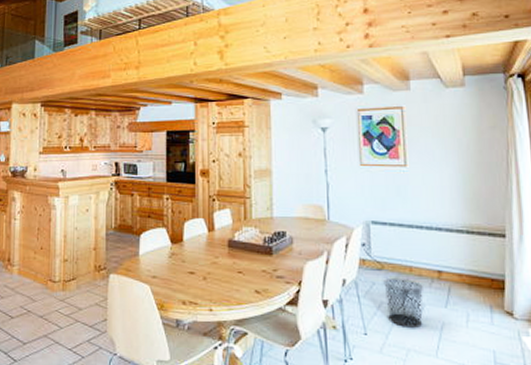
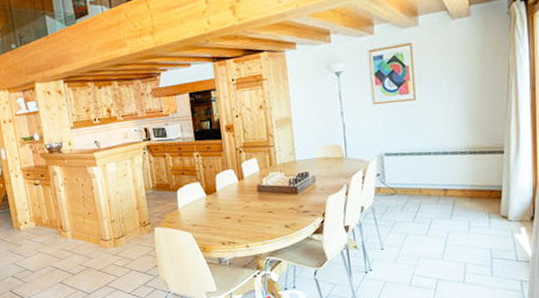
waste bin: present [383,277,423,328] -> none [397,199,431,240]

